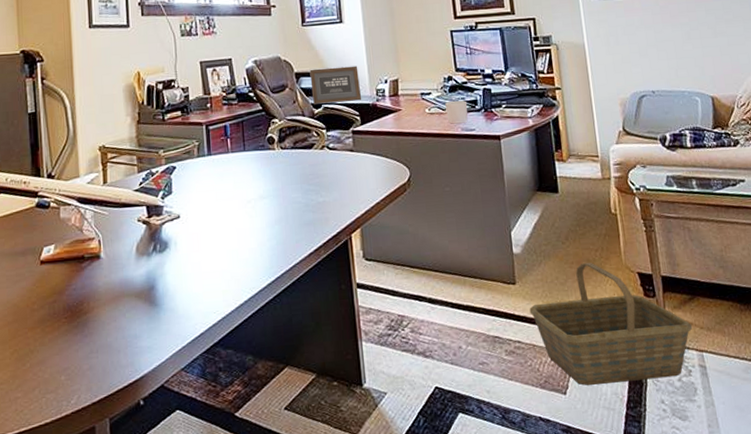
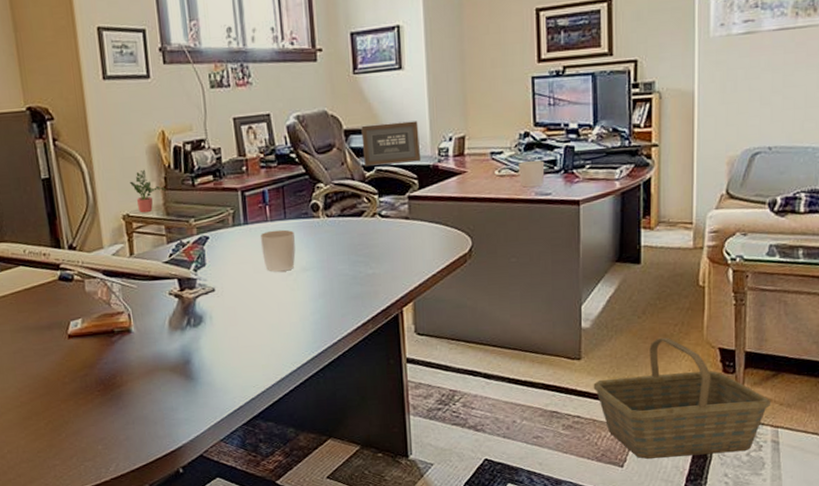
potted plant: none [107,105,139,145] -> present [130,169,166,214]
mug: none [222,160,254,200] -> present [260,229,296,272]

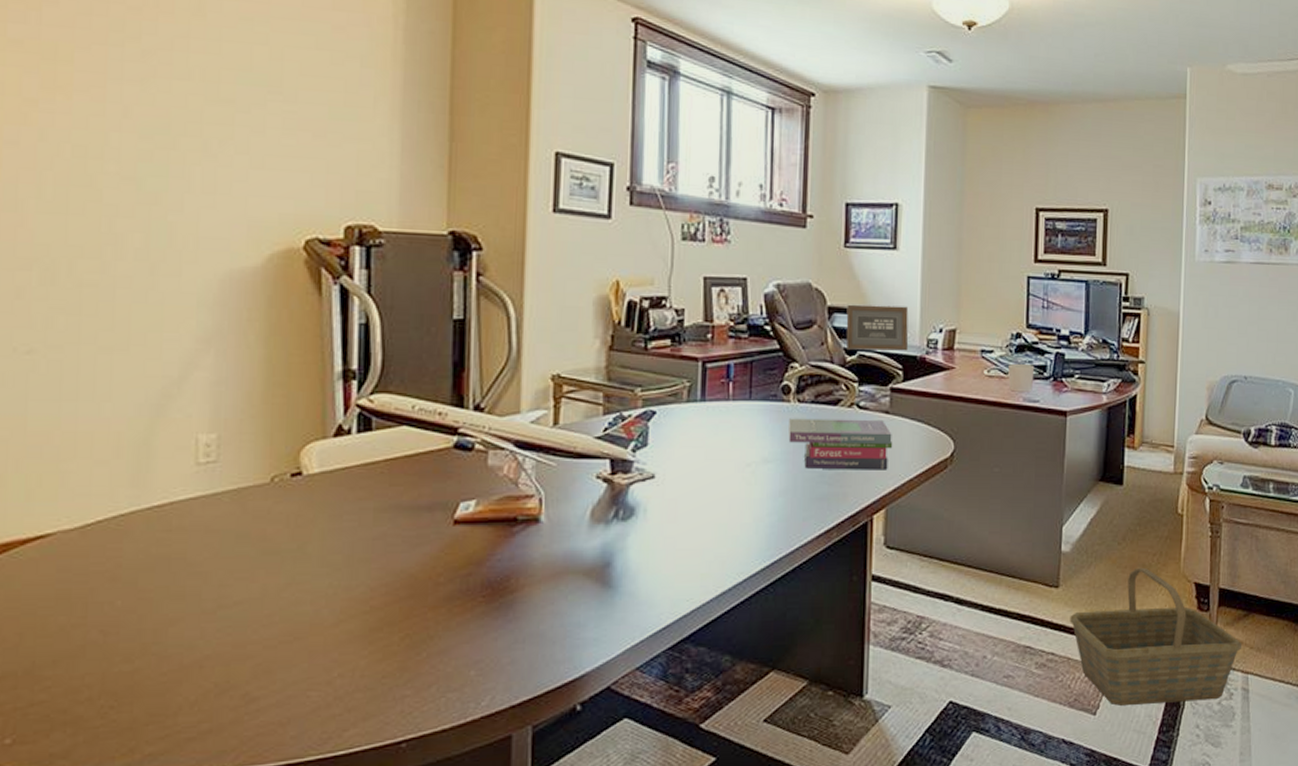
potted plant: present [130,169,166,214] -> none [567,323,611,376]
mug: present [260,229,296,272] -> none [717,411,758,461]
books: none [321,225,415,273] -> present [788,418,893,470]

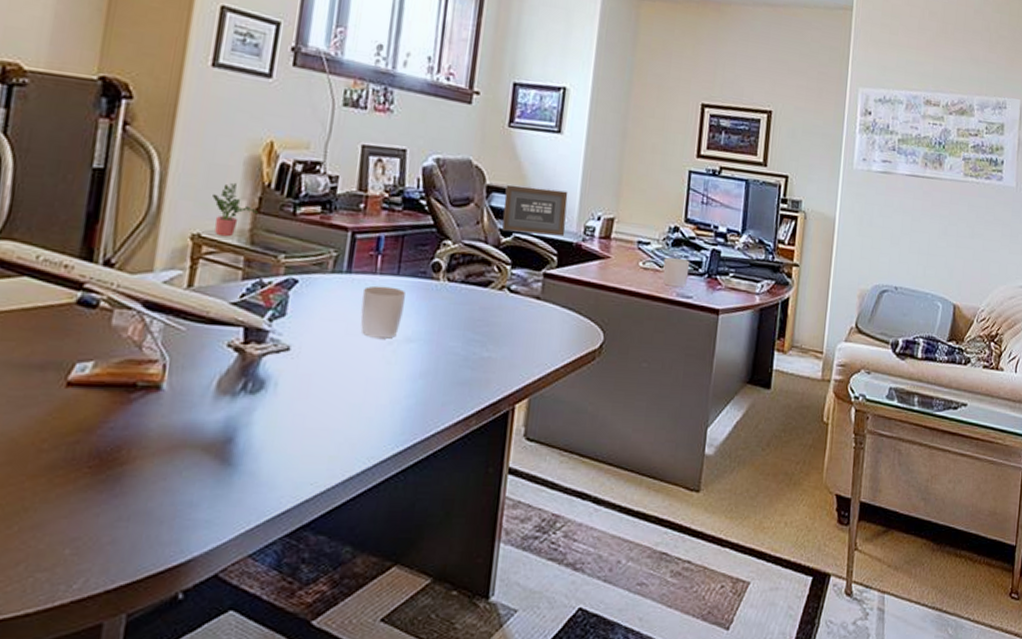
potted plant: none [567,323,611,376] -> present [212,182,258,237]
mug: none [717,411,758,461] -> present [360,285,405,339]
books: present [788,418,893,470] -> none [434,297,542,358]
basket: present [1069,568,1243,706] -> none [708,476,880,621]

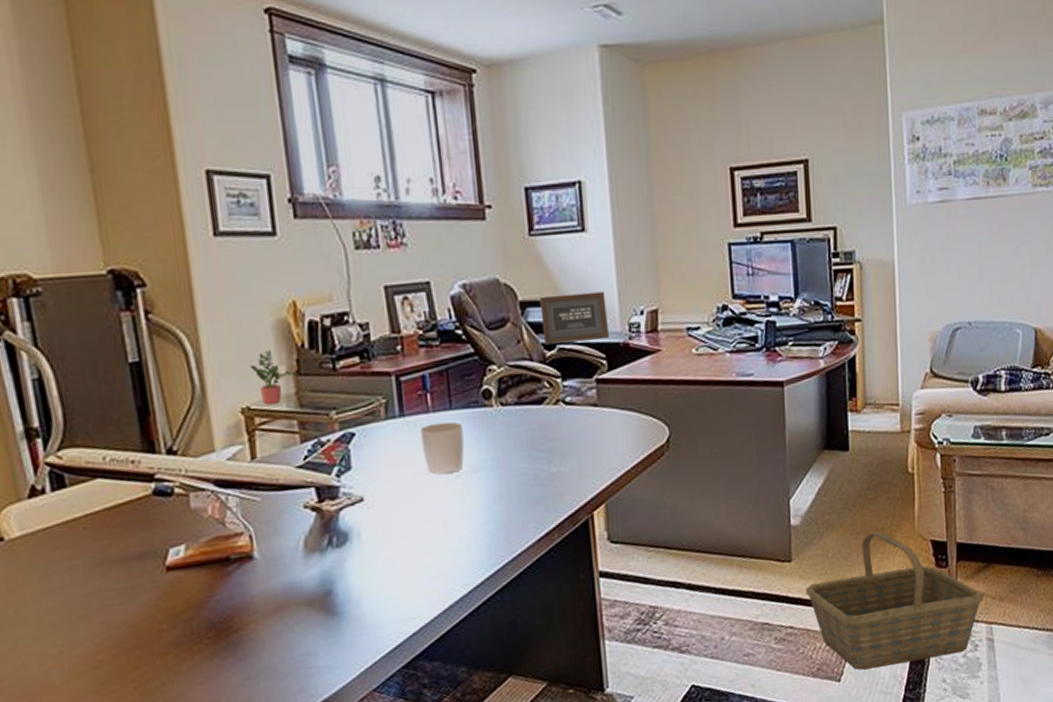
mug: present [662,257,690,288] -> none [717,337,746,368]
basket: none [708,476,880,621] -> present [805,532,984,670]

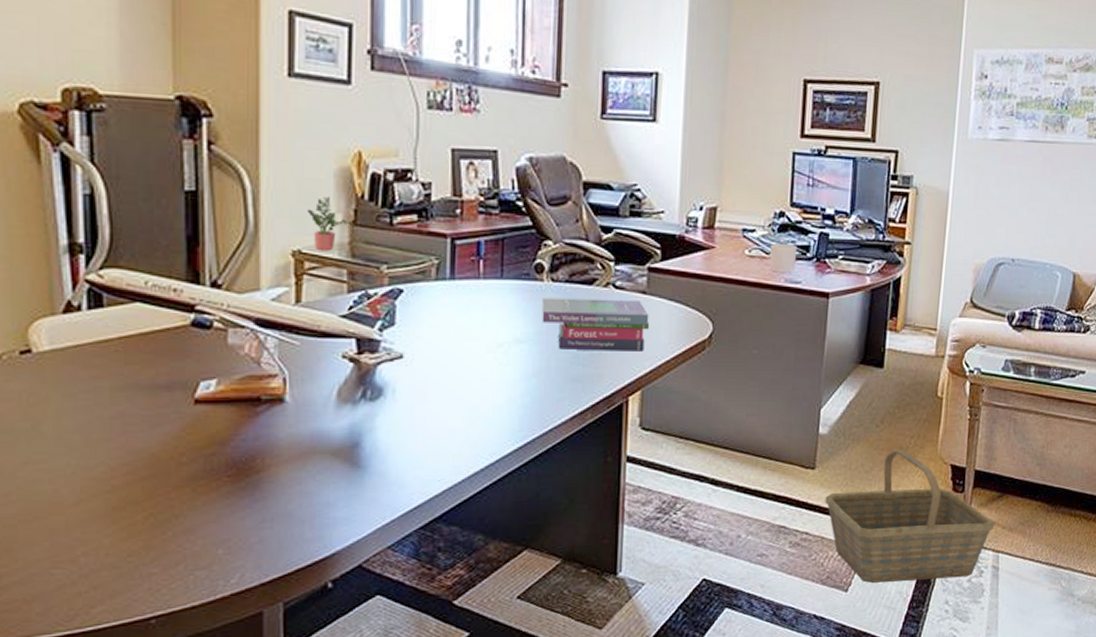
mug: present [419,421,465,475] -> none [467,290,510,341]
books: none [494,414,606,473] -> present [542,298,650,352]
picture frame: present [539,291,610,344] -> none [602,179,668,229]
mug: none [717,337,746,368] -> present [769,243,798,273]

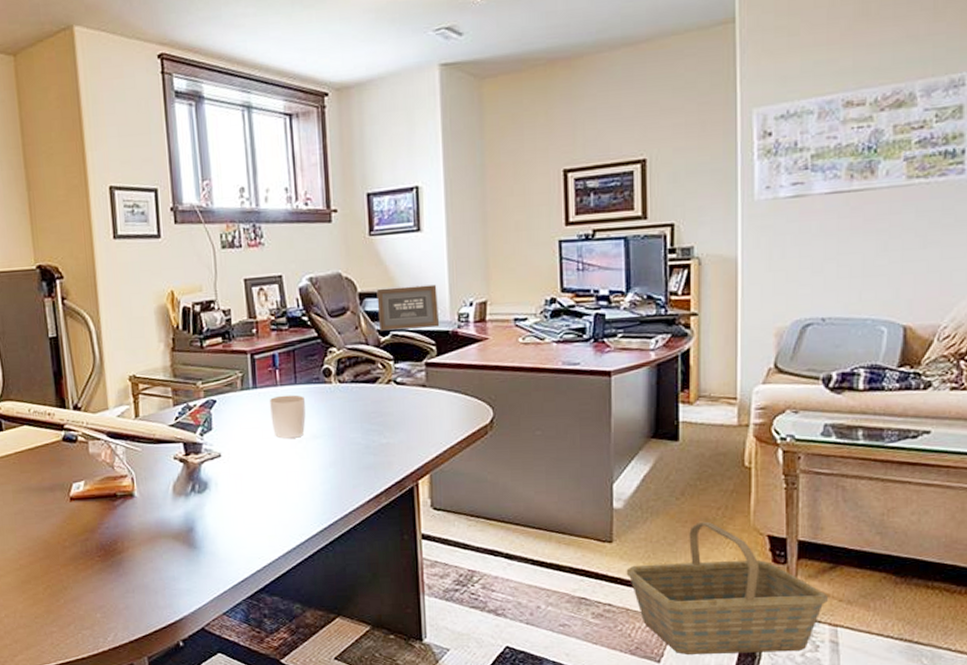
potted plant: present [308,196,354,252] -> none [137,329,173,375]
mug: none [467,290,510,341] -> present [269,394,306,439]
books: present [542,298,650,352] -> none [332,393,432,442]
picture frame: none [602,179,668,229] -> present [376,284,440,331]
mug: present [769,243,798,273] -> none [544,328,573,357]

